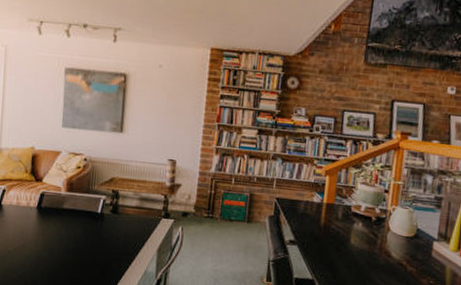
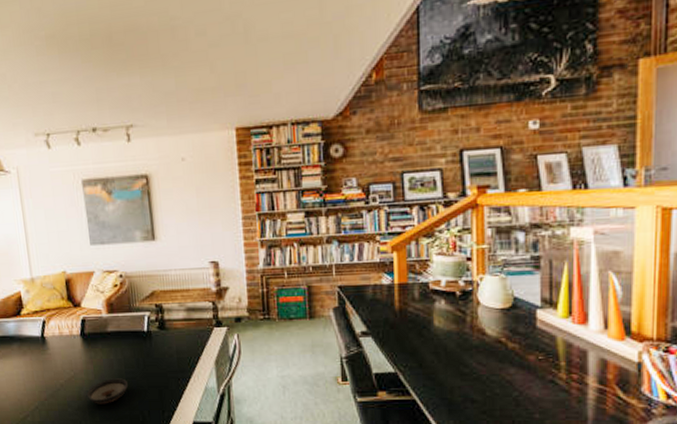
saucer: none [32,252,74,275] -> present [86,378,129,404]

